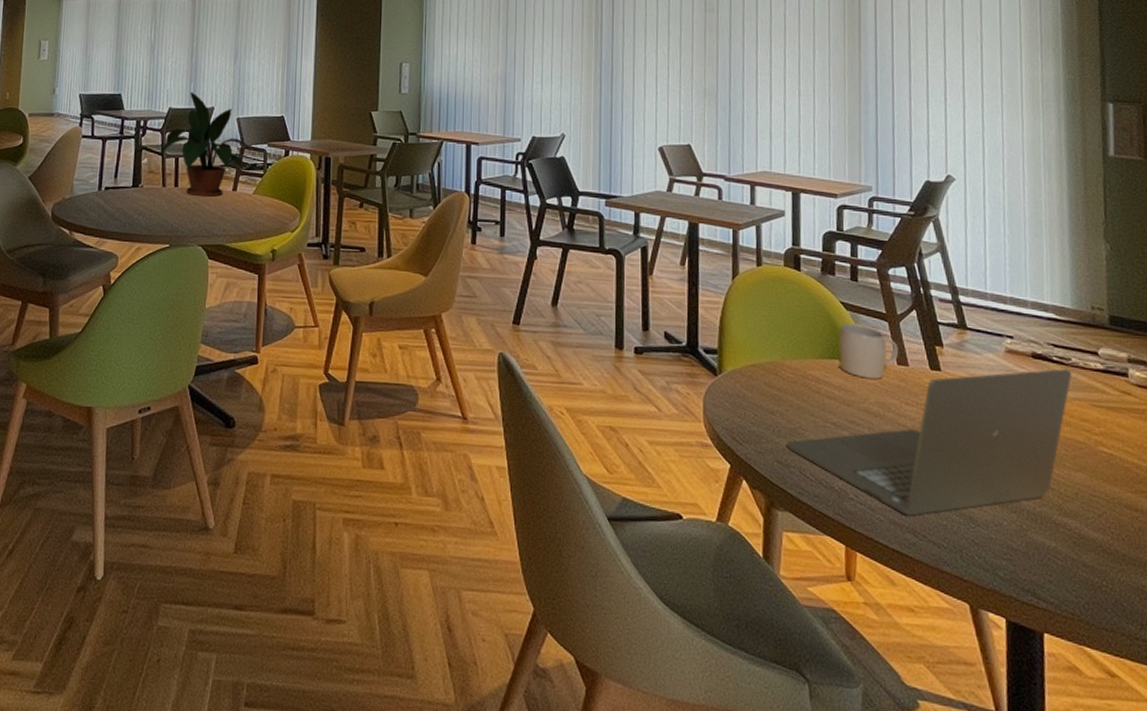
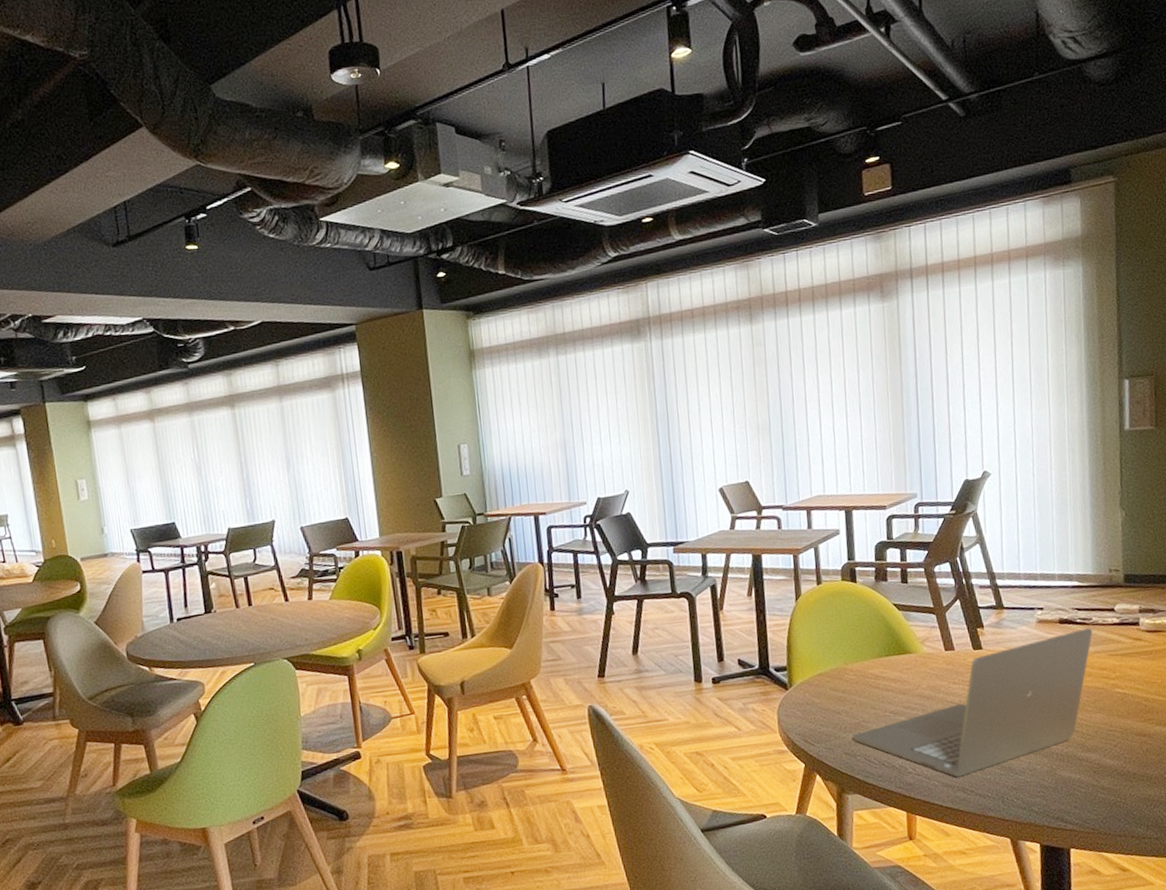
potted plant: present [159,92,255,197] -> none [226,508,325,612]
mug: present [838,324,899,379] -> none [892,621,946,668]

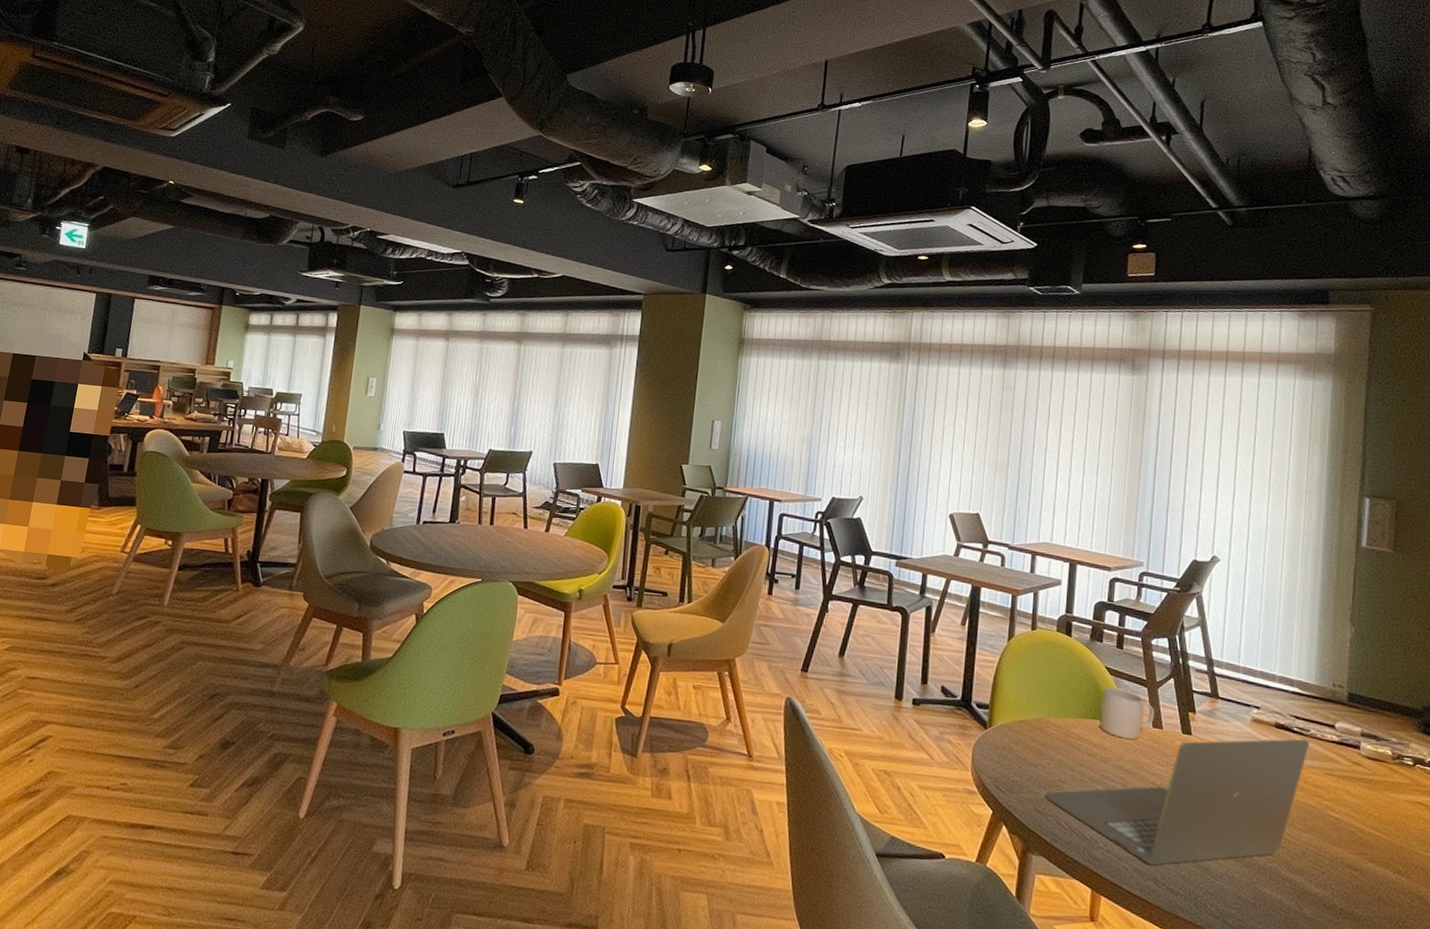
mug: none [892,621,946,668] -> present [1100,687,1155,740]

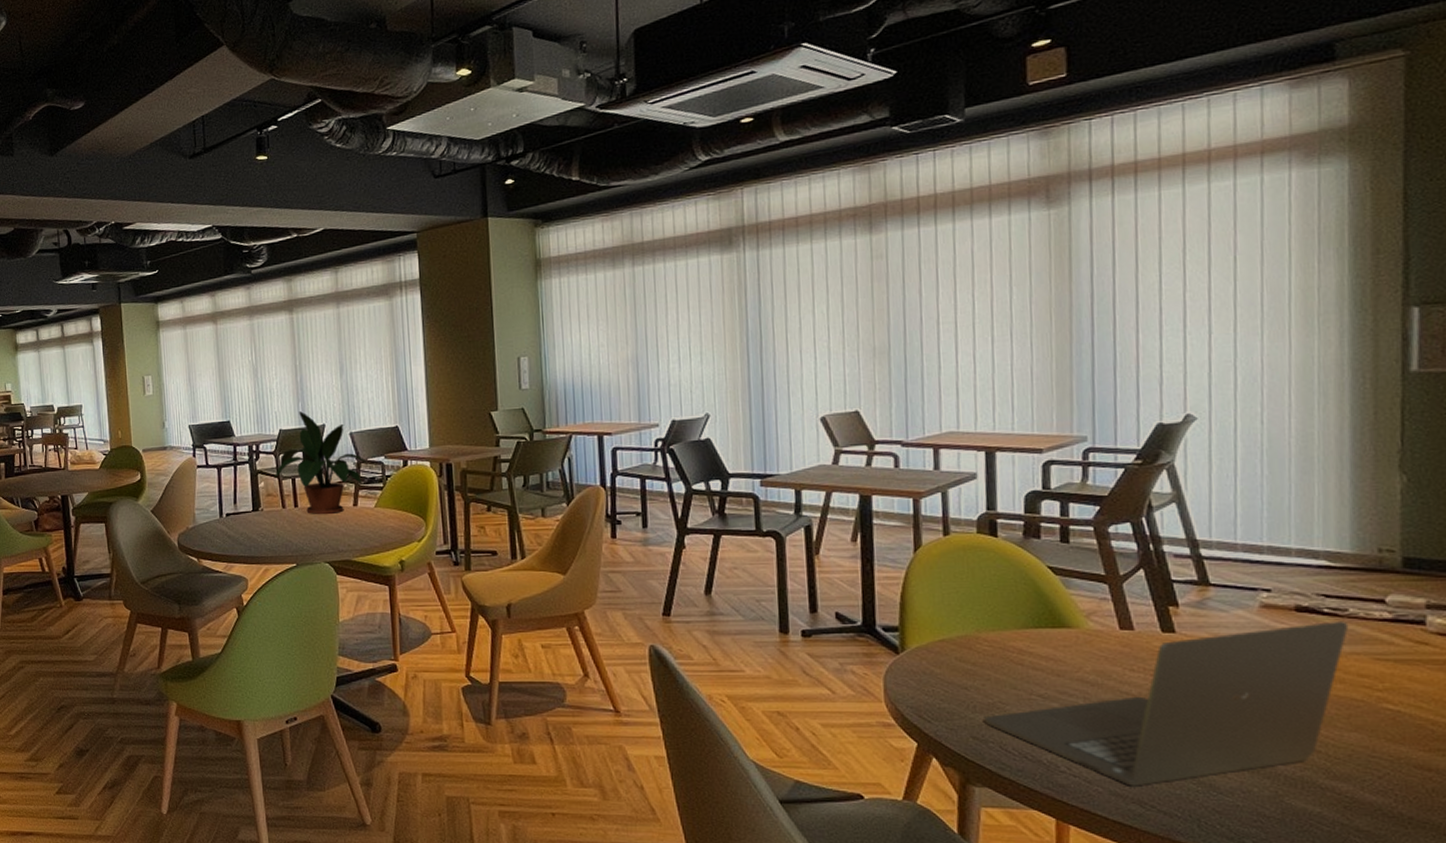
potted plant: none [476,436,568,536] -> present [274,411,372,514]
mug: present [1100,687,1155,740] -> none [1045,589,1122,646]

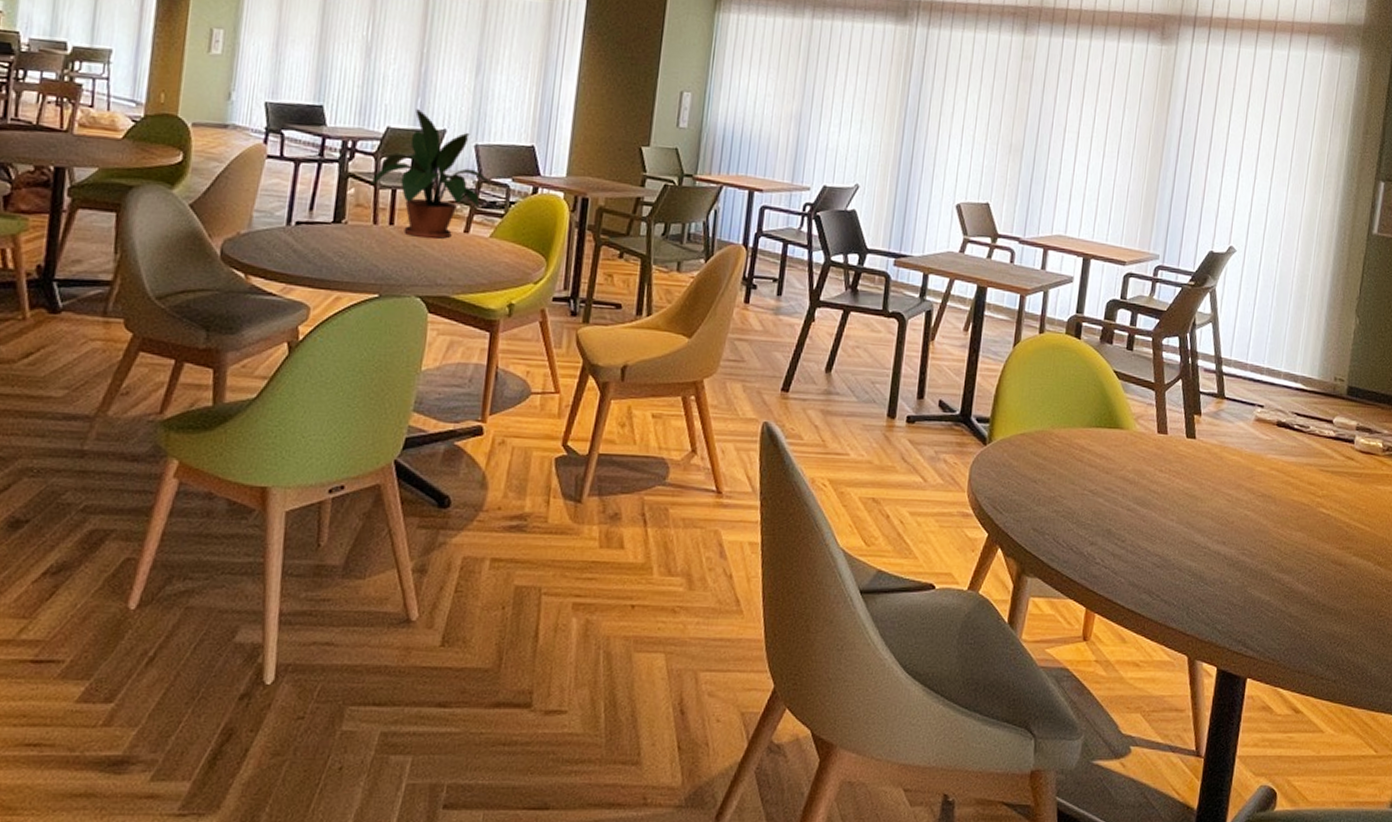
laptop: present [984,620,1349,787] -> none [1045,436,1308,578]

